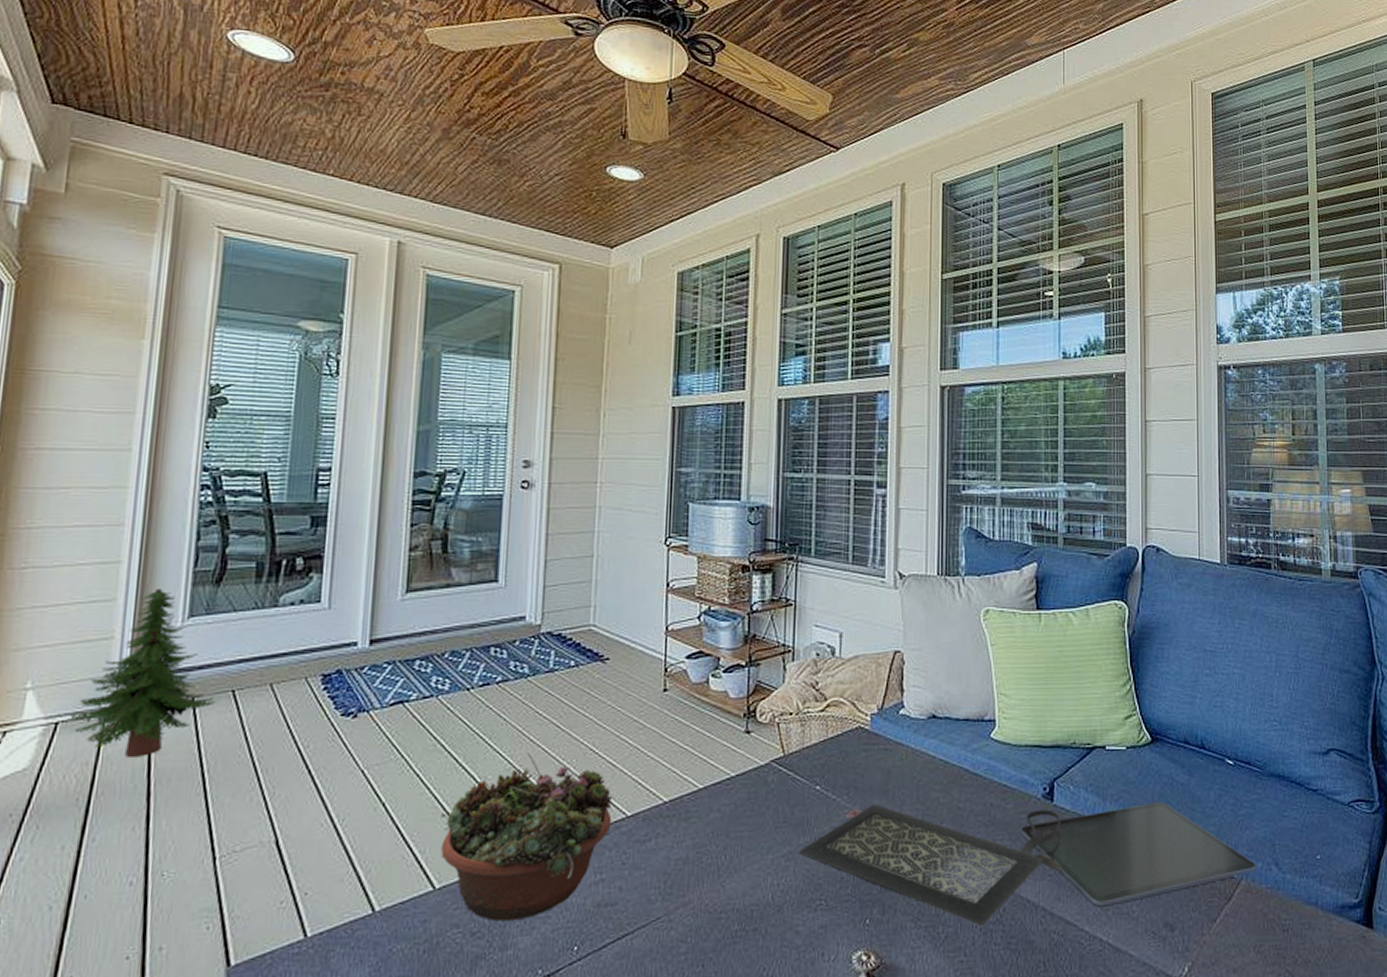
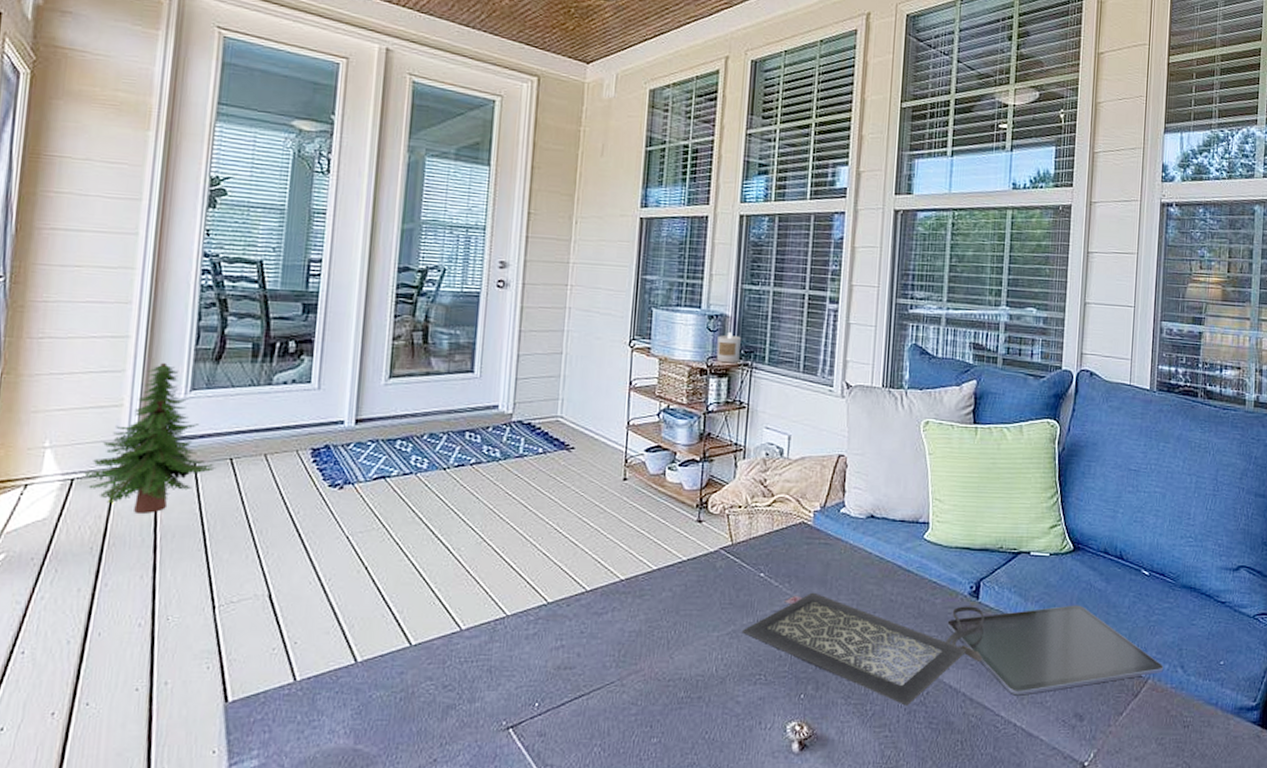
succulent planter: present [440,752,613,922] -> none [417,529,574,677]
candle: none [759,523,786,558] -> present [716,331,742,364]

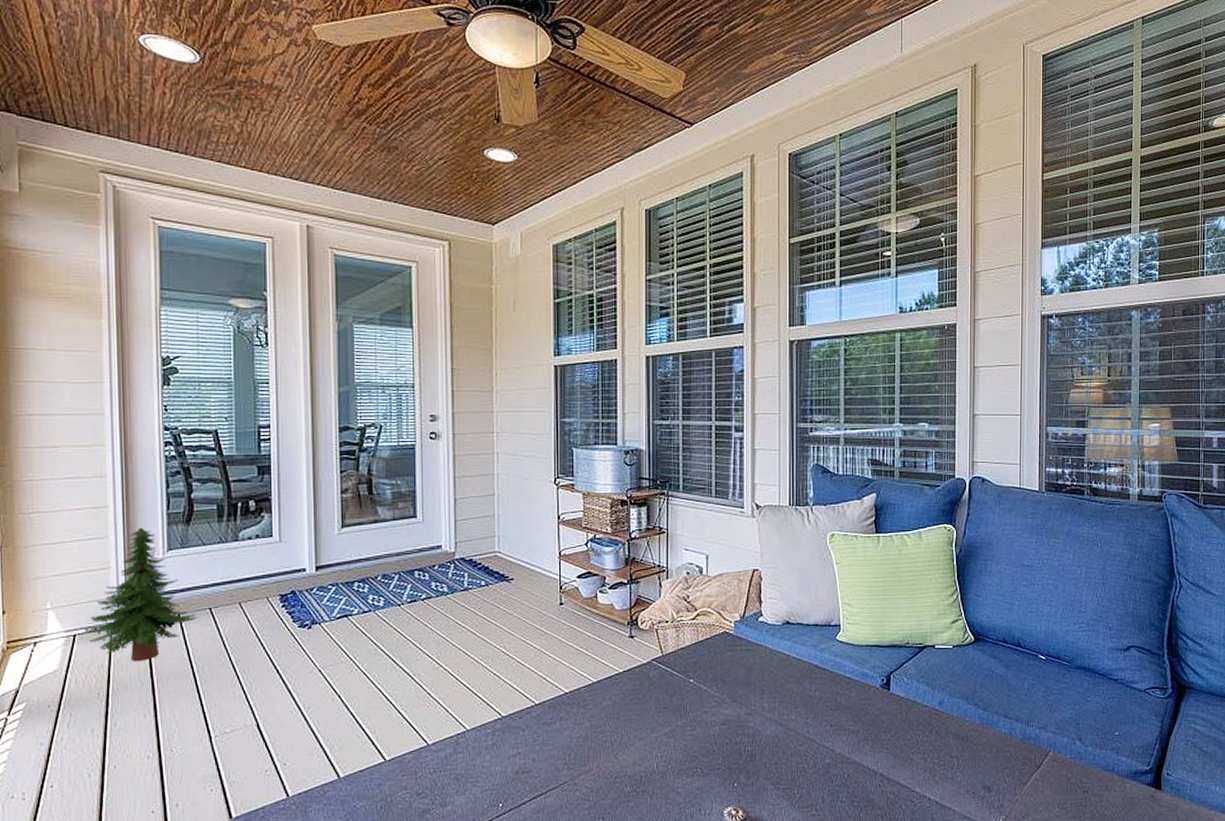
candle: present [716,331,742,364] -> none [634,464,657,493]
clutch bag: present [741,592,984,706] -> none [677,693,897,788]
tablet: present [947,605,1164,696] -> none [862,690,1063,773]

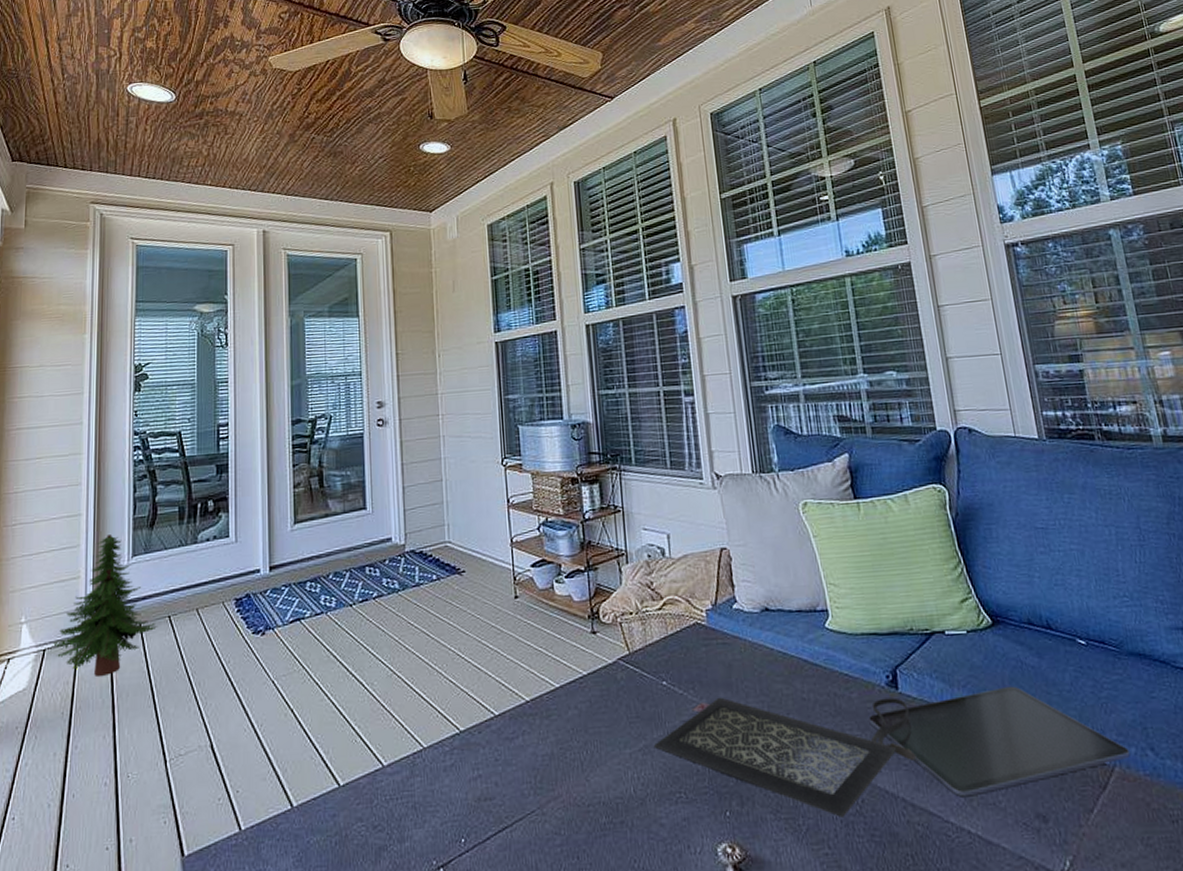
clutch bag: none [677,693,897,788] -> present [653,697,917,818]
tablet: none [862,690,1063,773] -> present [869,686,1130,798]

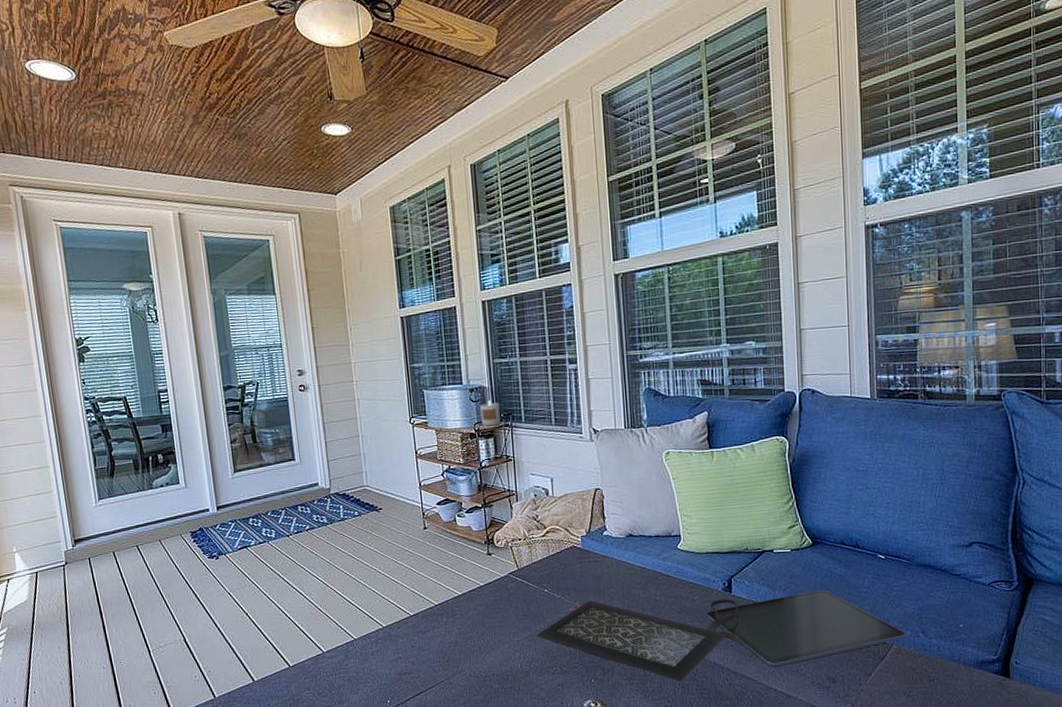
tree: present [52,535,158,678] -> none [42,483,129,592]
candle: none [583,437,607,470] -> present [480,400,501,427]

